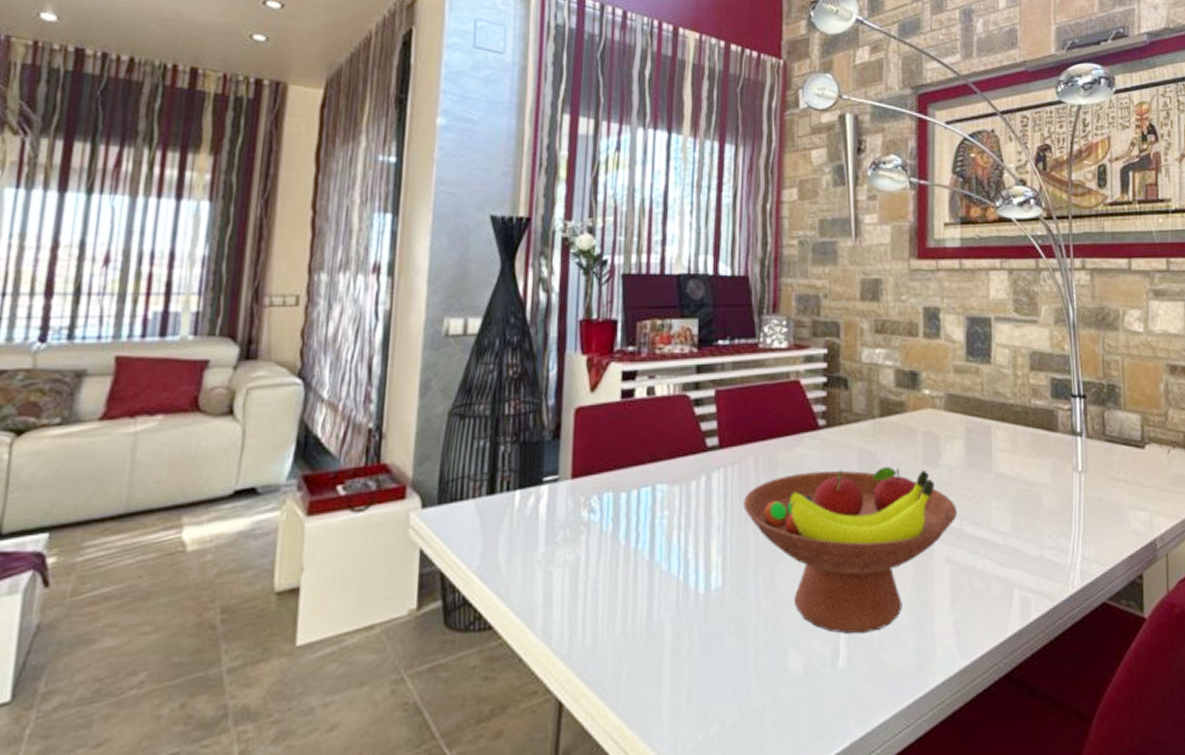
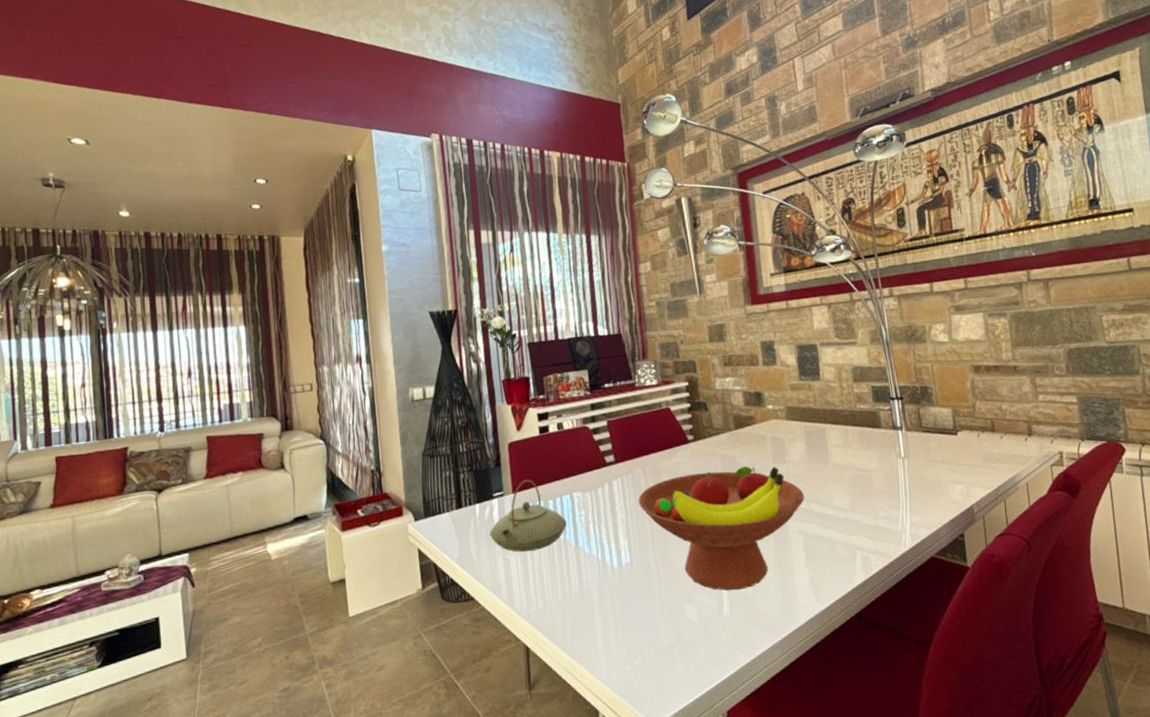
teapot: none [530,460,642,563] -> present [490,479,567,552]

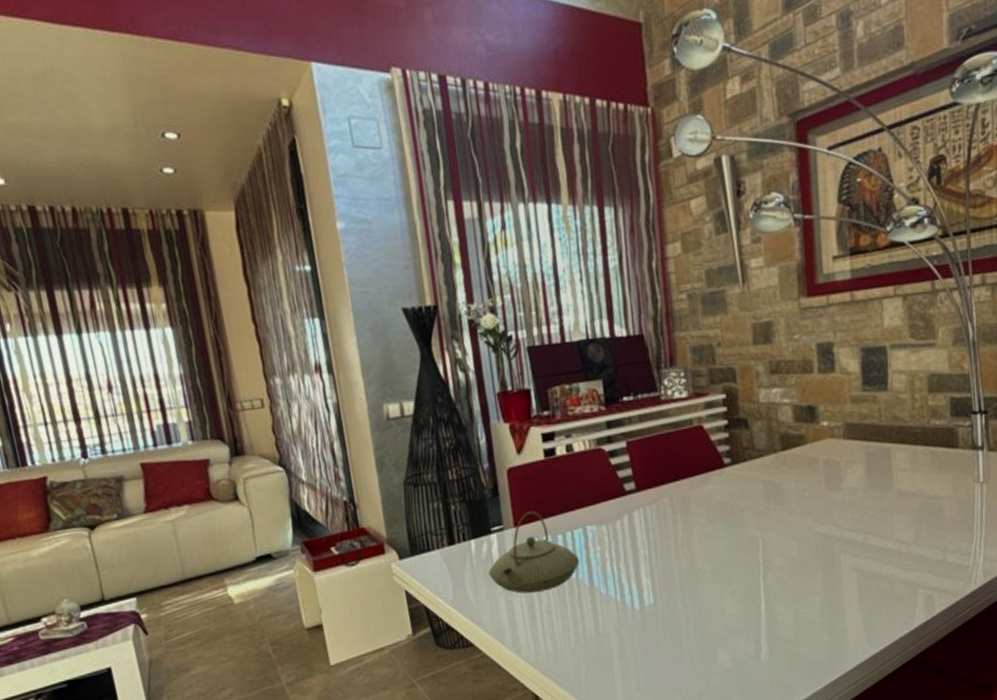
fruit bowl: present [638,466,804,591] -> none [663,493,861,634]

